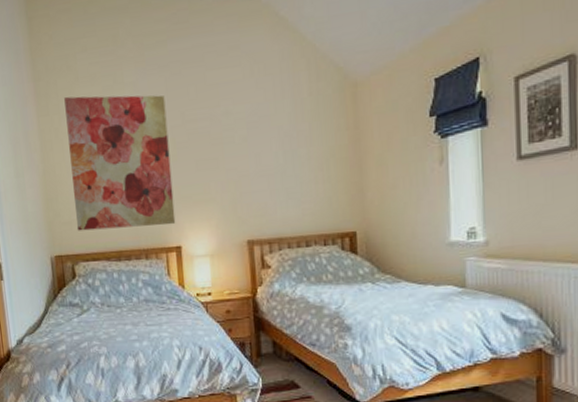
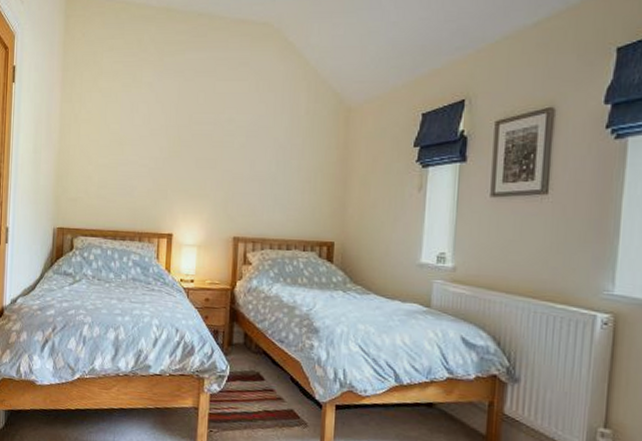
wall art: present [64,95,176,231] -> none [81,89,176,214]

